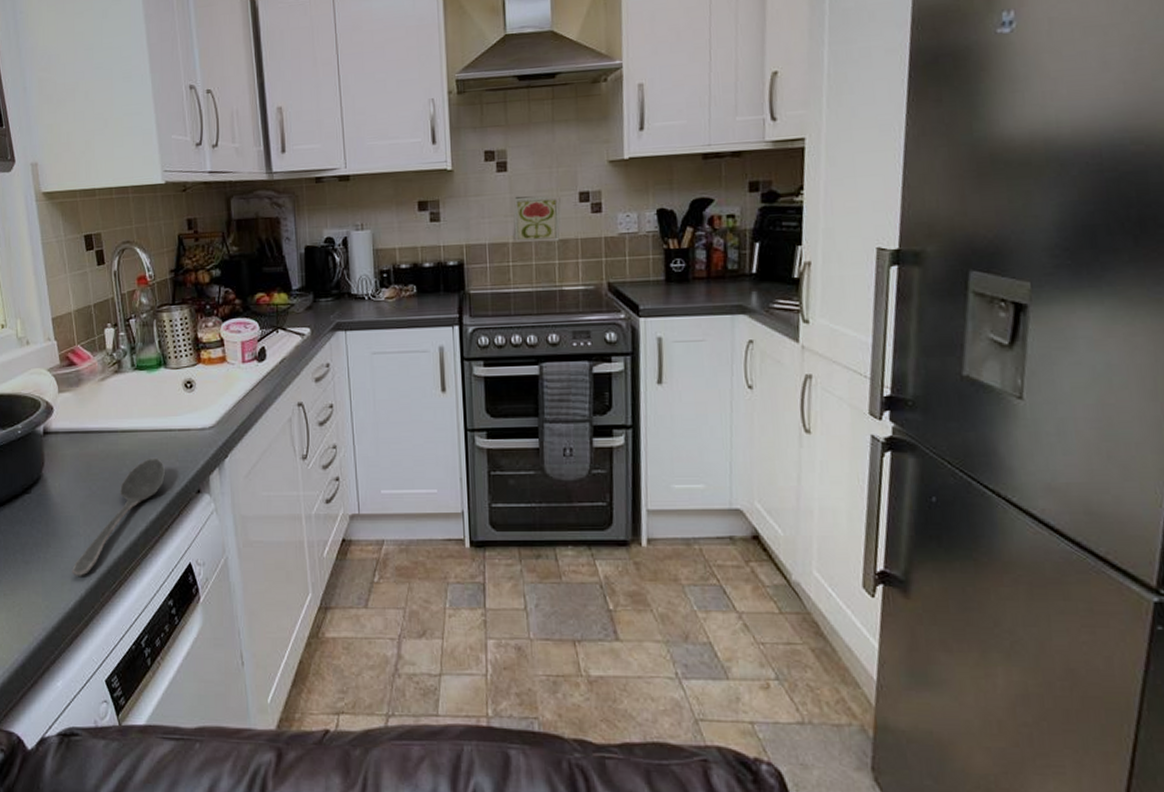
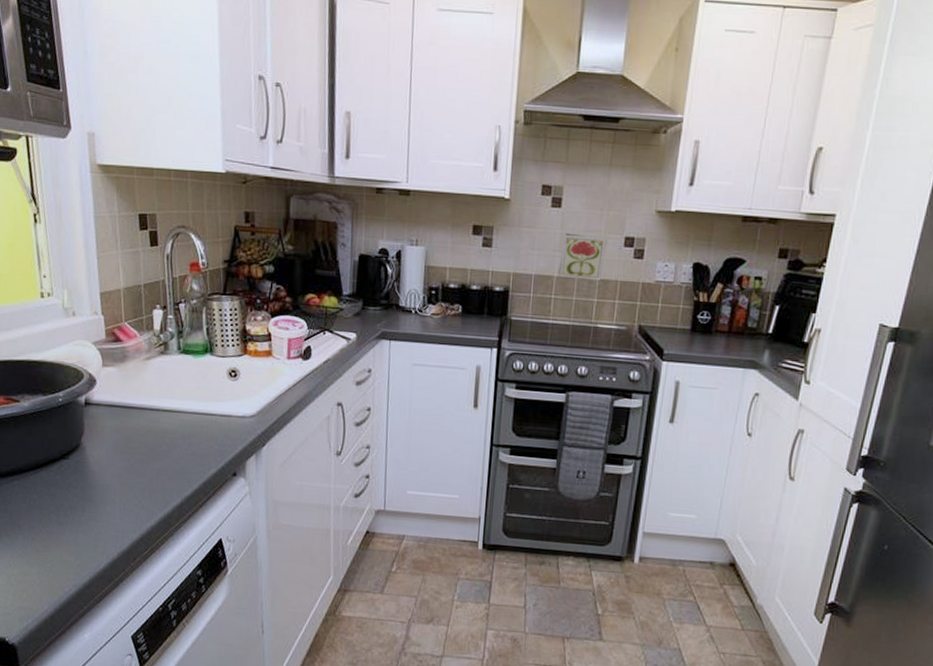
stirrer: present [72,457,165,576] -> none [105,438,203,541]

